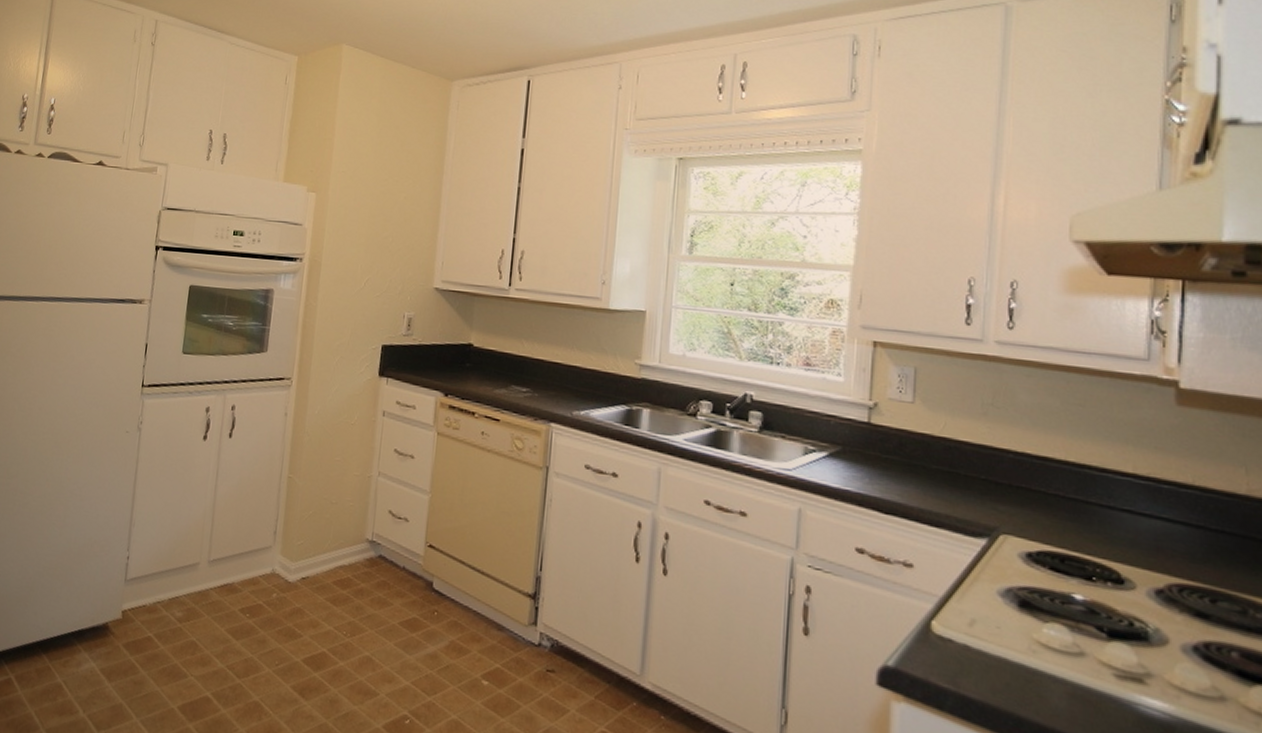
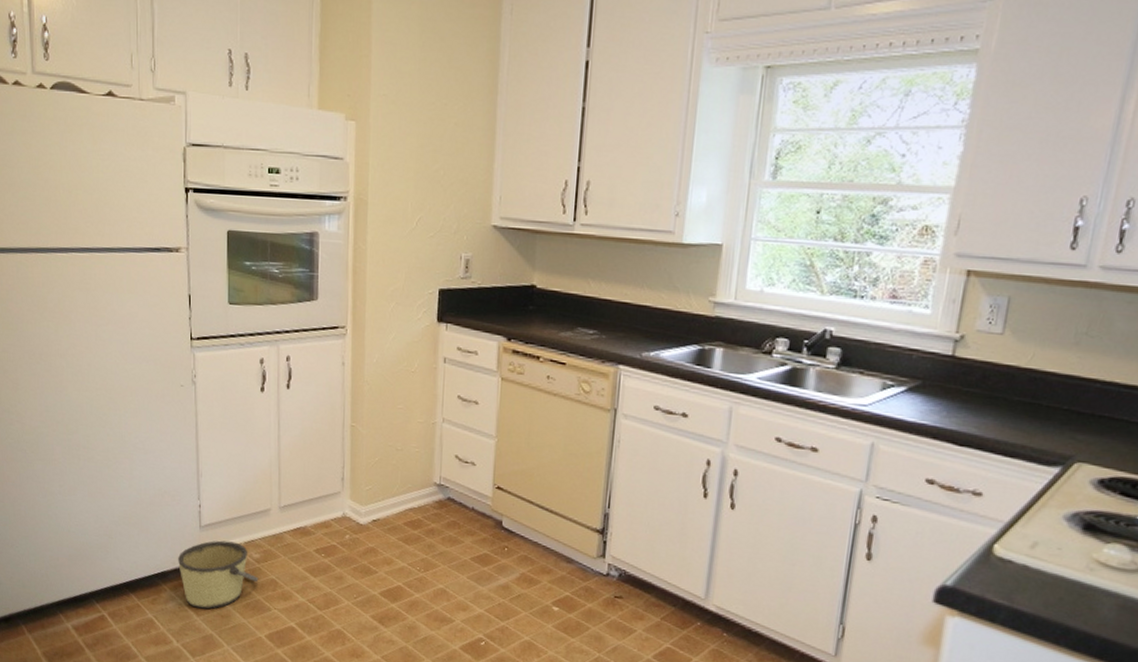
bucket: none [97,596,179,675] -> present [178,540,259,610]

